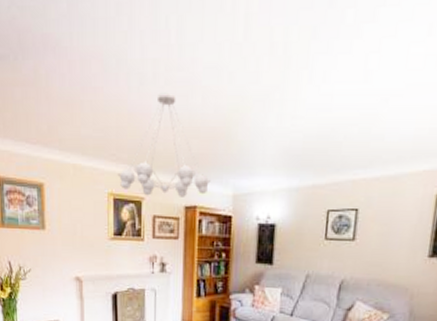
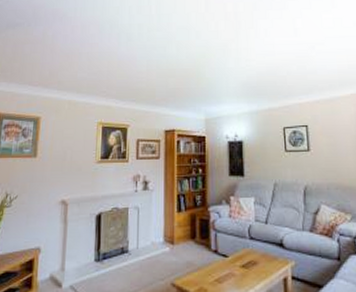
chandelier: present [117,92,211,197] -> none [107,46,186,124]

